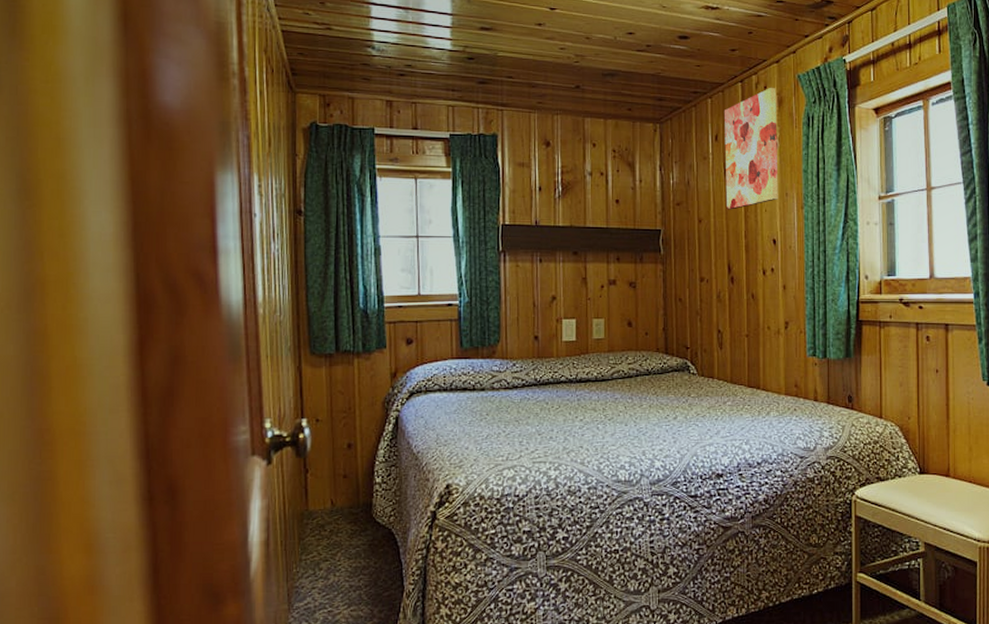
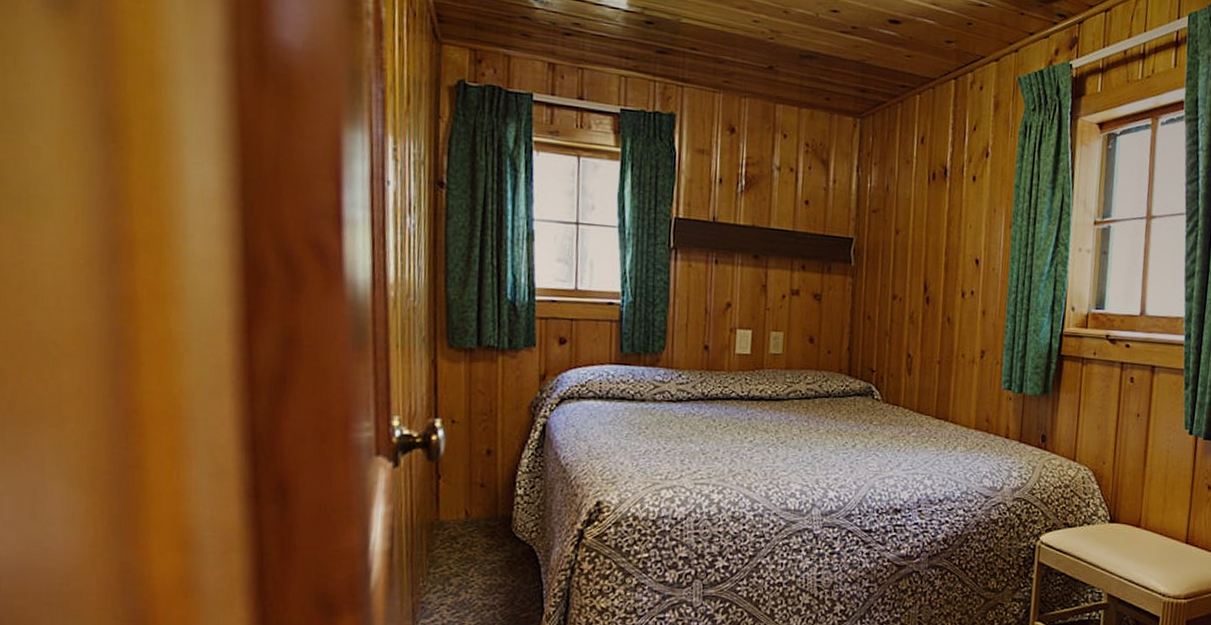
wall art: present [723,87,778,210] -> none [927,88,993,223]

